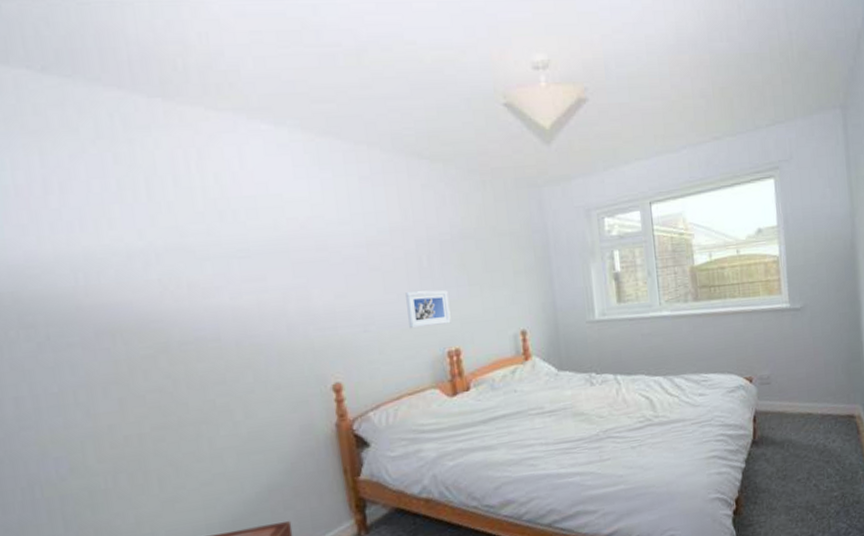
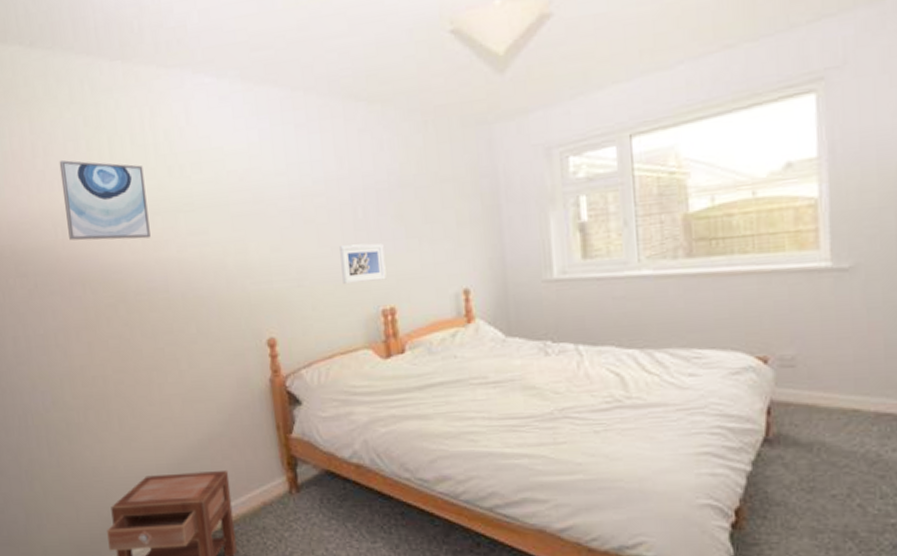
wall art: none [80,198,198,287] -> present [59,159,151,241]

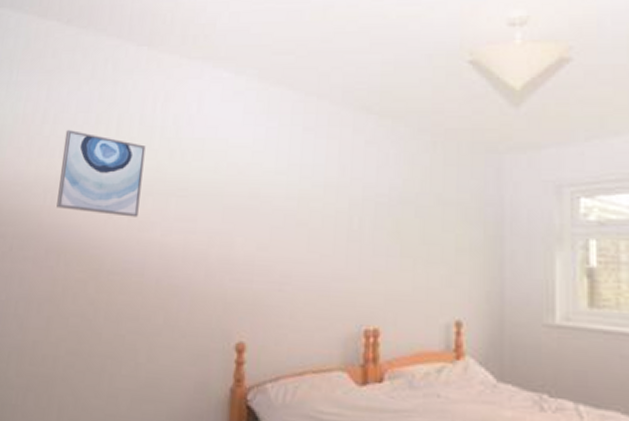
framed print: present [340,243,387,285] -> none [327,255,376,298]

